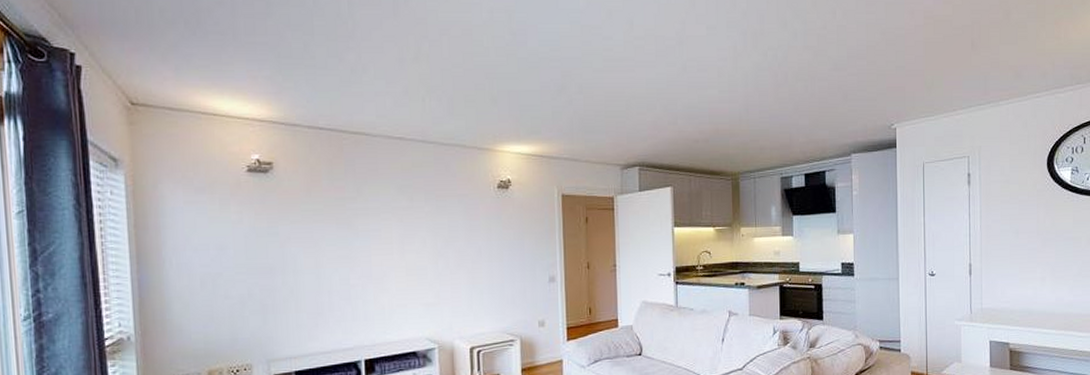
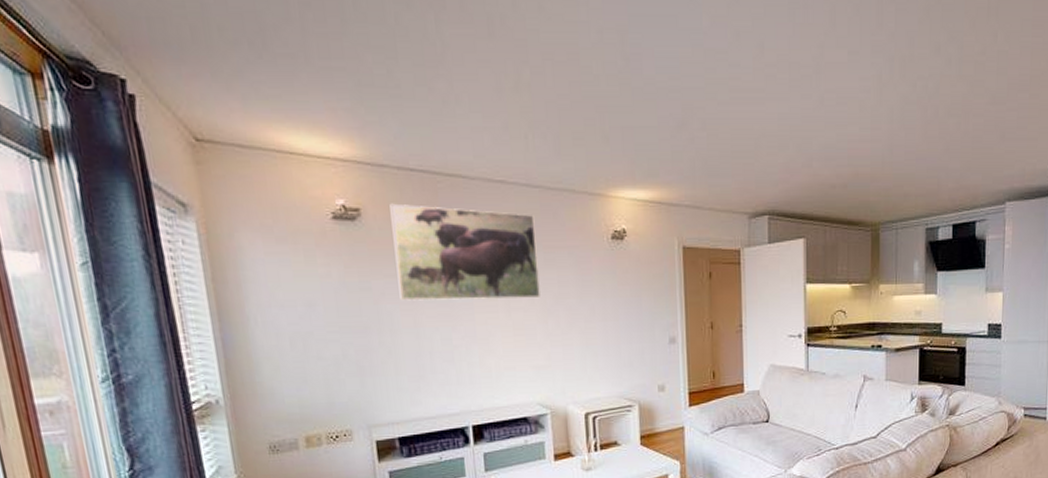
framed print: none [299,157,432,244] -> present [389,203,540,301]

